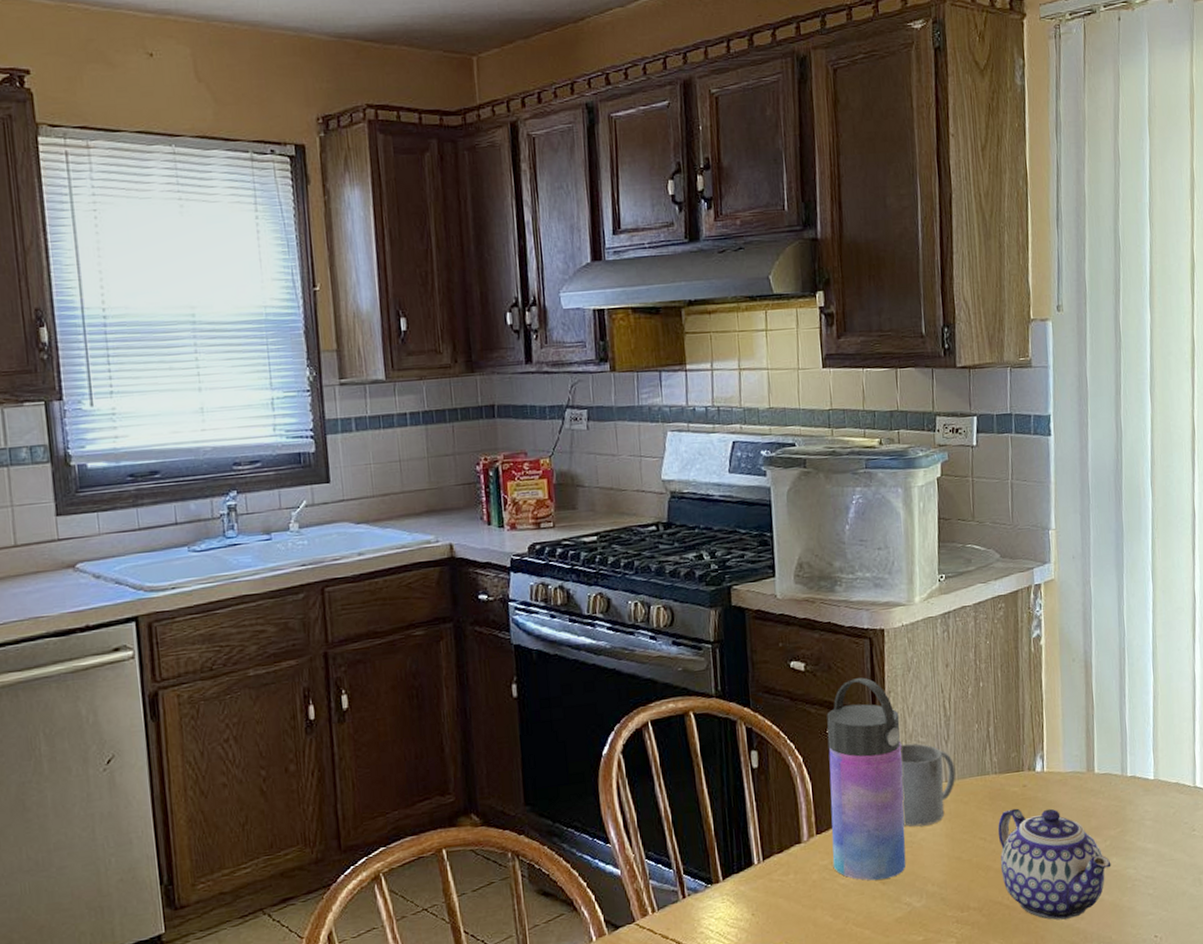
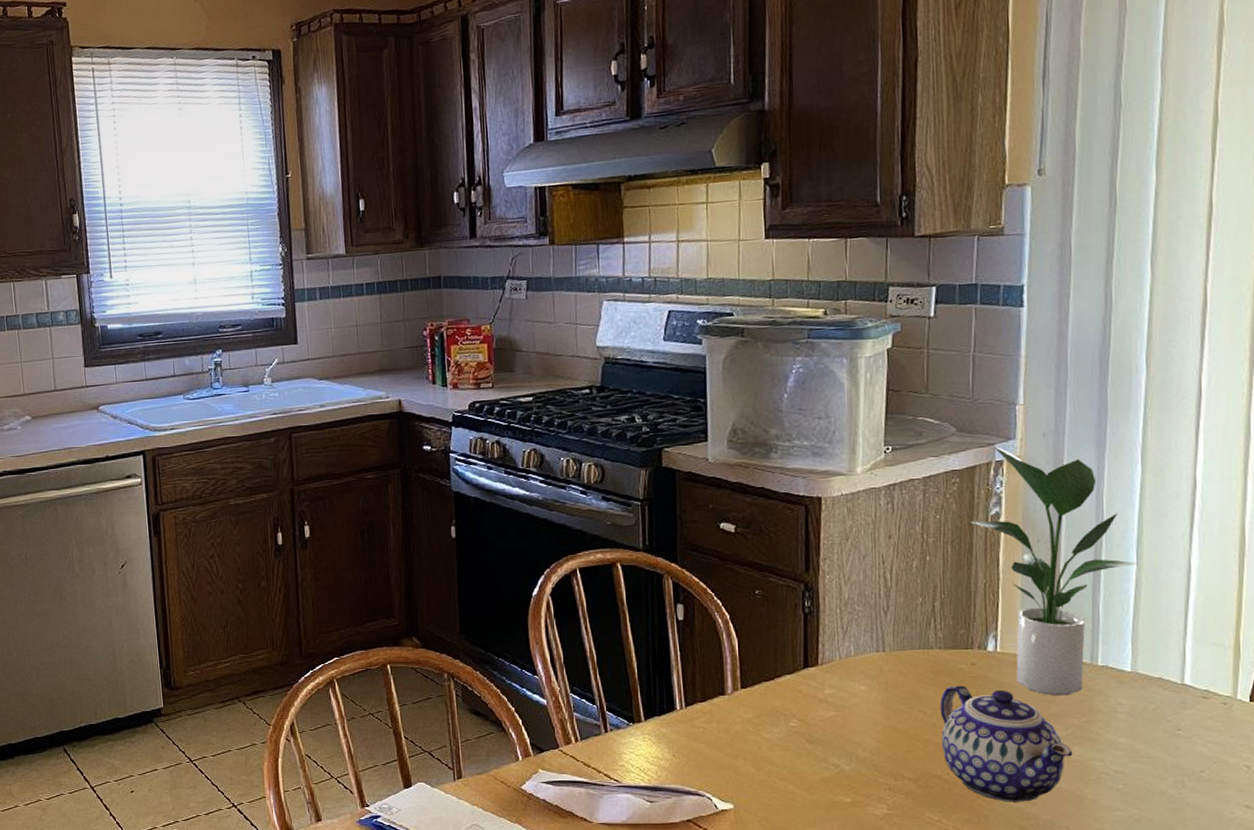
water bottle: present [826,677,906,881] -> none [756,543,837,739]
mug: present [899,743,956,827] -> none [833,610,895,692]
potted plant: none [1015,570,1154,810] -> present [970,445,1138,696]

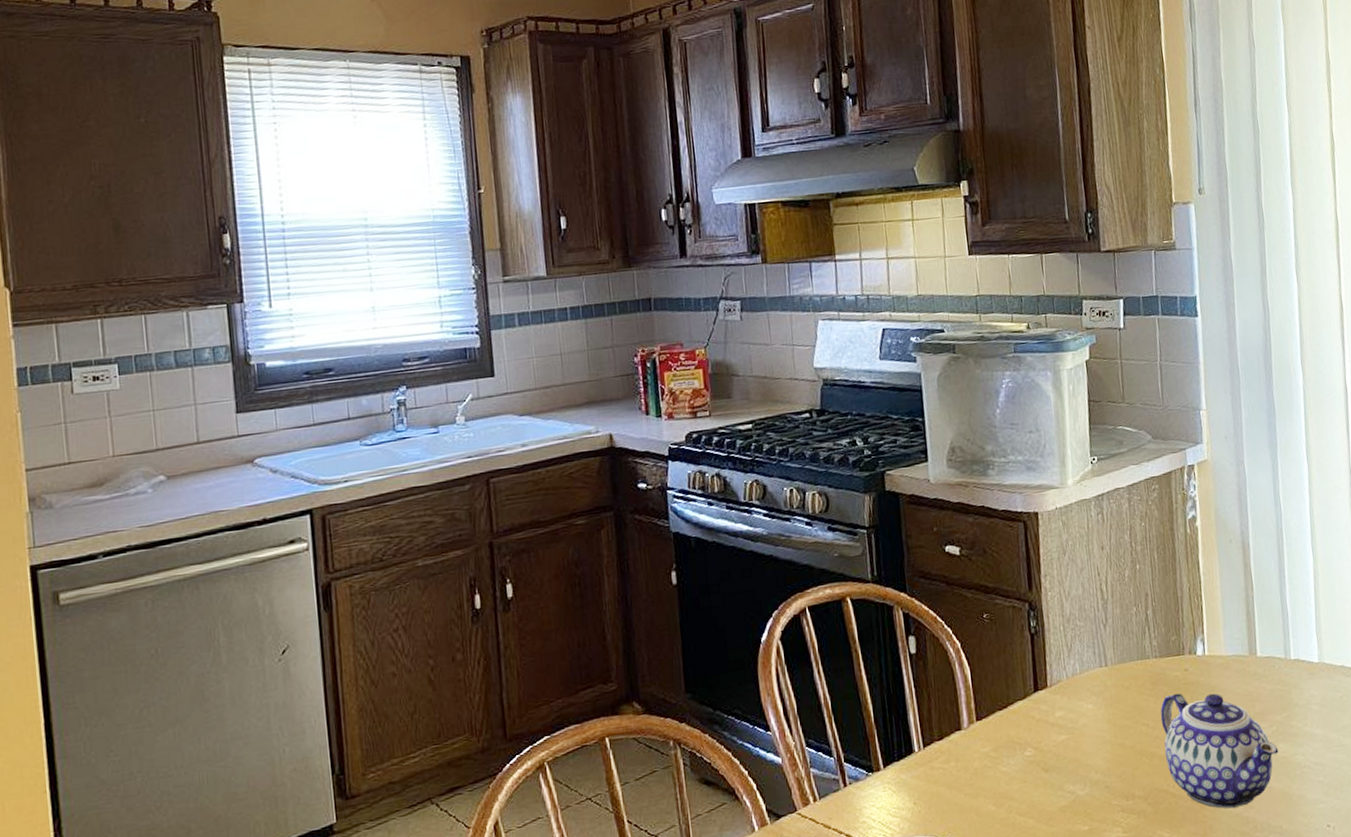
potted plant: present [970,445,1138,696] -> none [1171,450,1314,695]

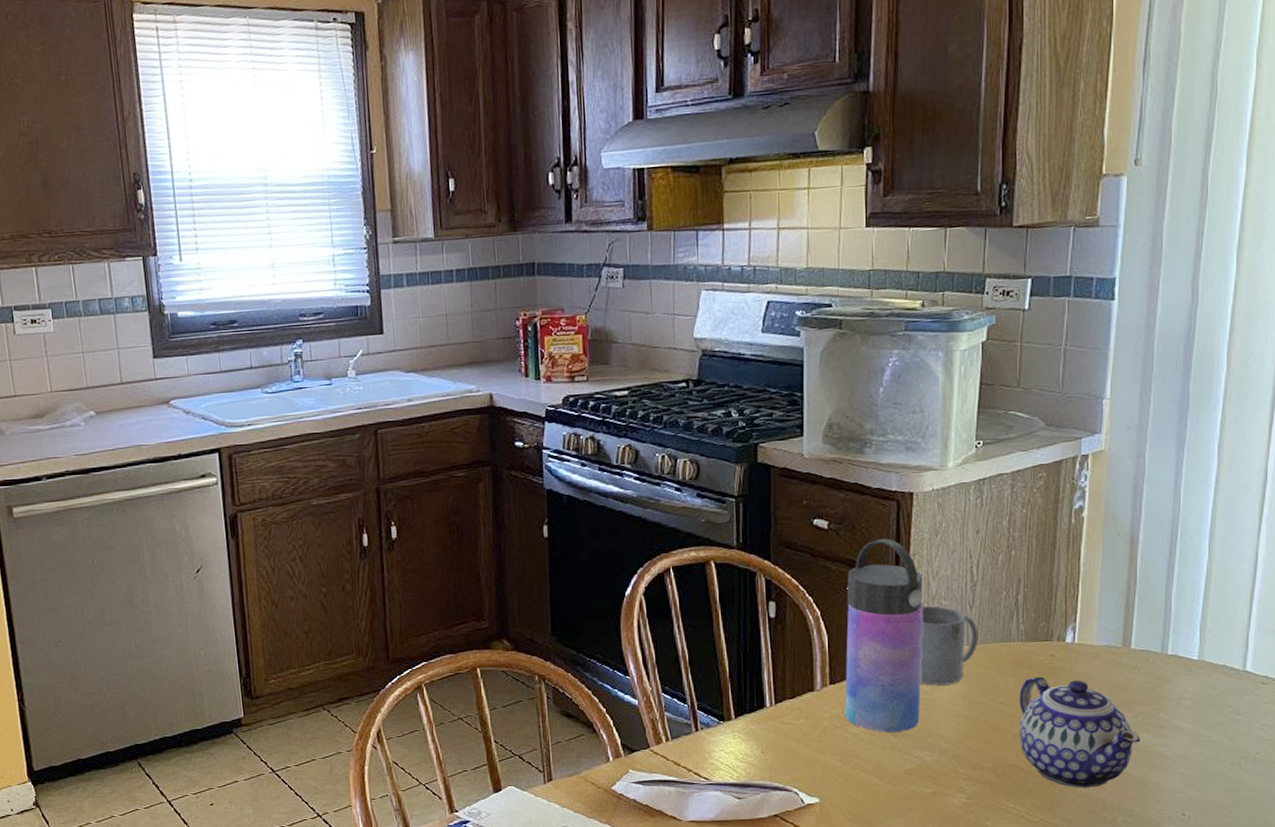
water bottle: none [983,561,1068,768] -> present [844,539,924,732]
mug: none [1057,627,1116,713] -> present [919,605,979,686]

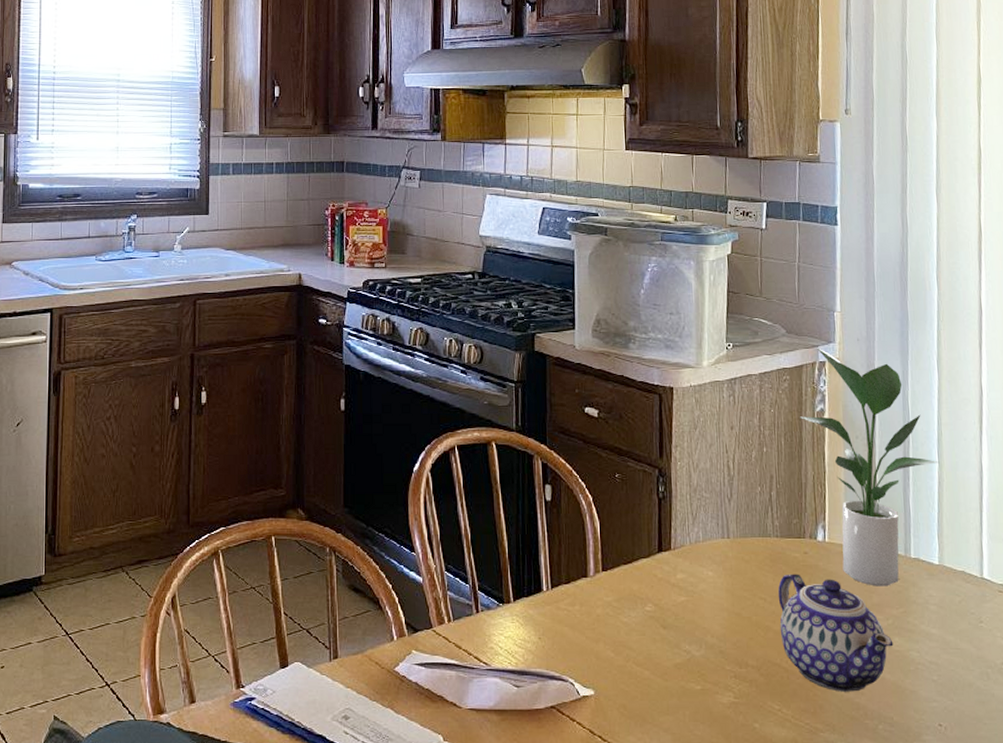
water bottle: present [844,539,924,732] -> none [616,430,687,623]
mug: present [919,605,979,686] -> none [684,497,738,578]
potted plant: none [1054,440,1210,685] -> present [799,347,940,586]

